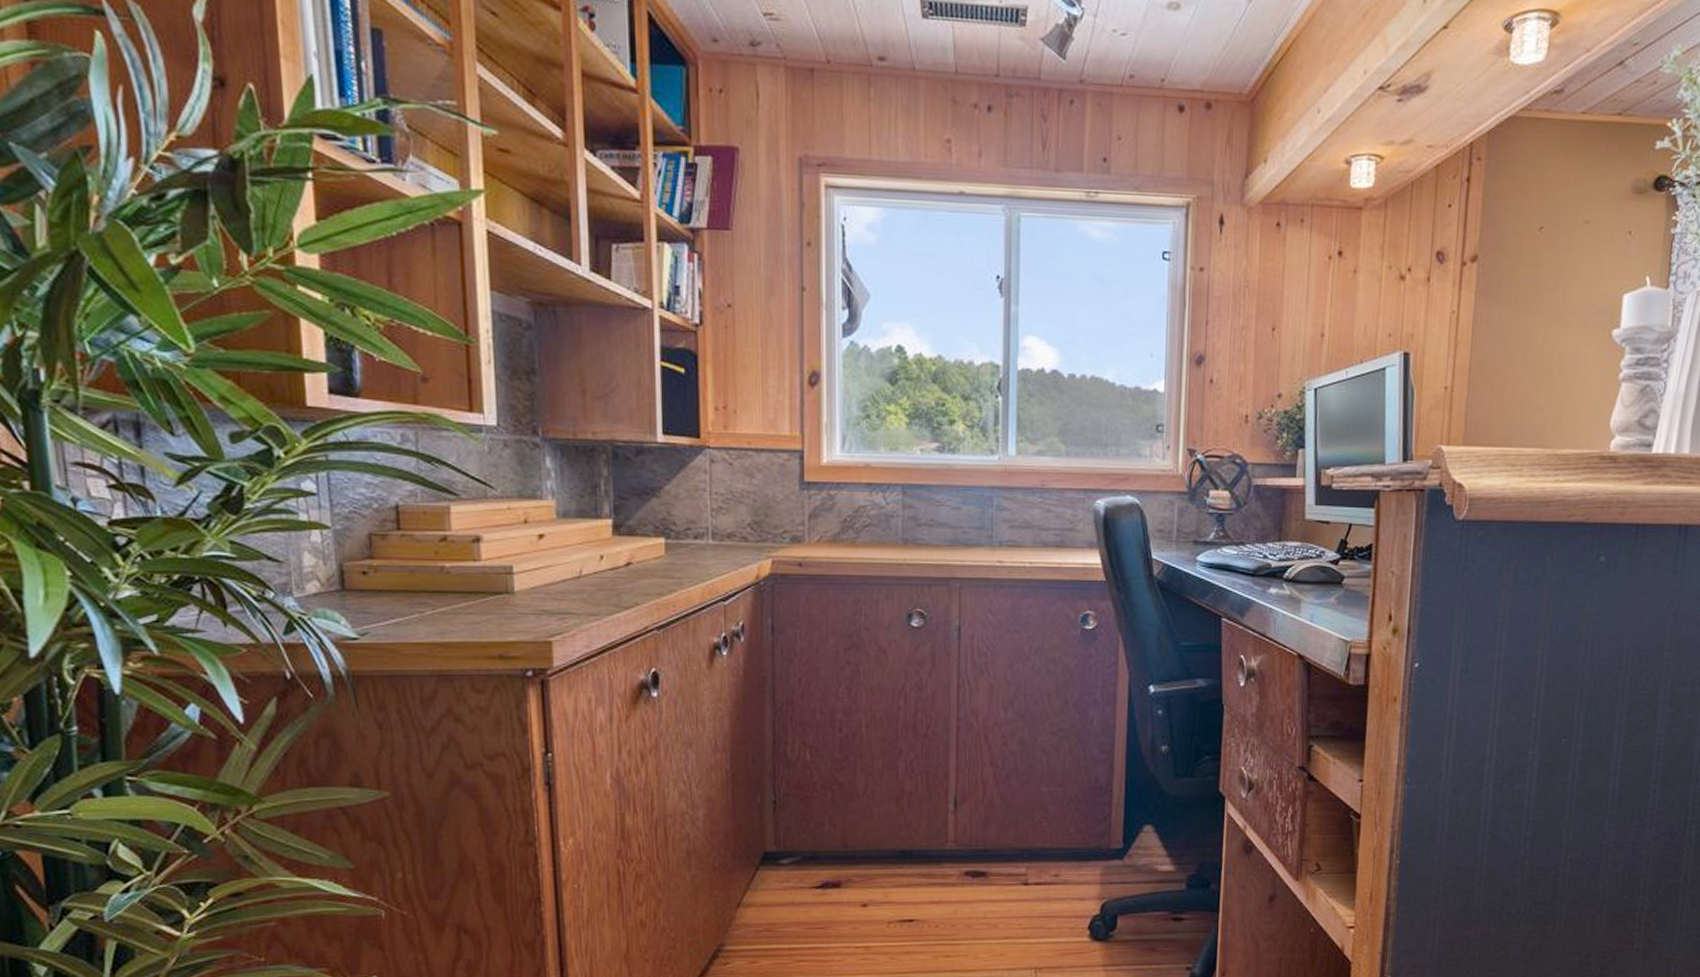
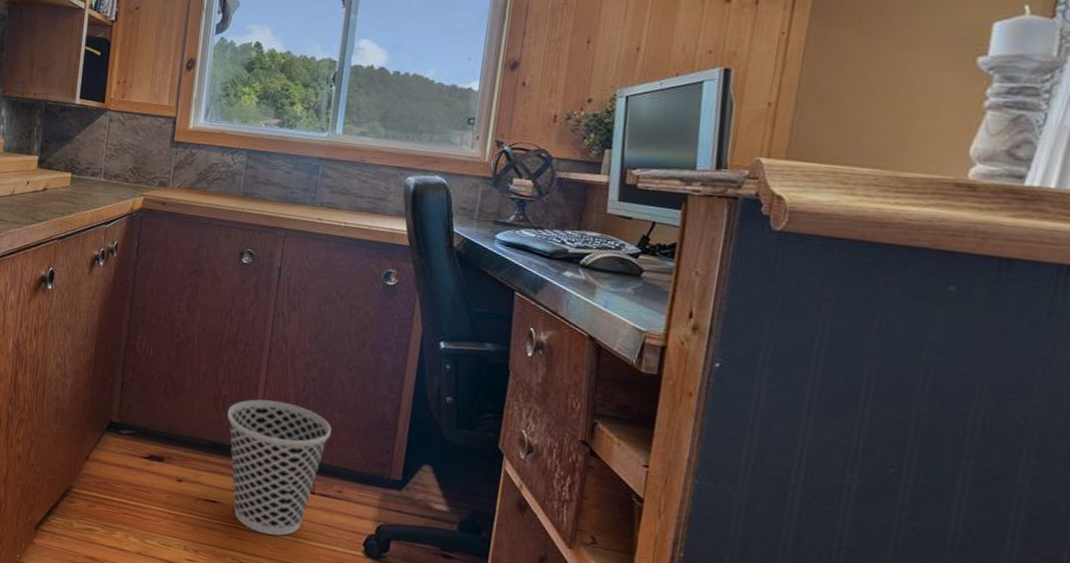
wastebasket: none [915,786,1040,943] -> present [227,399,332,536]

